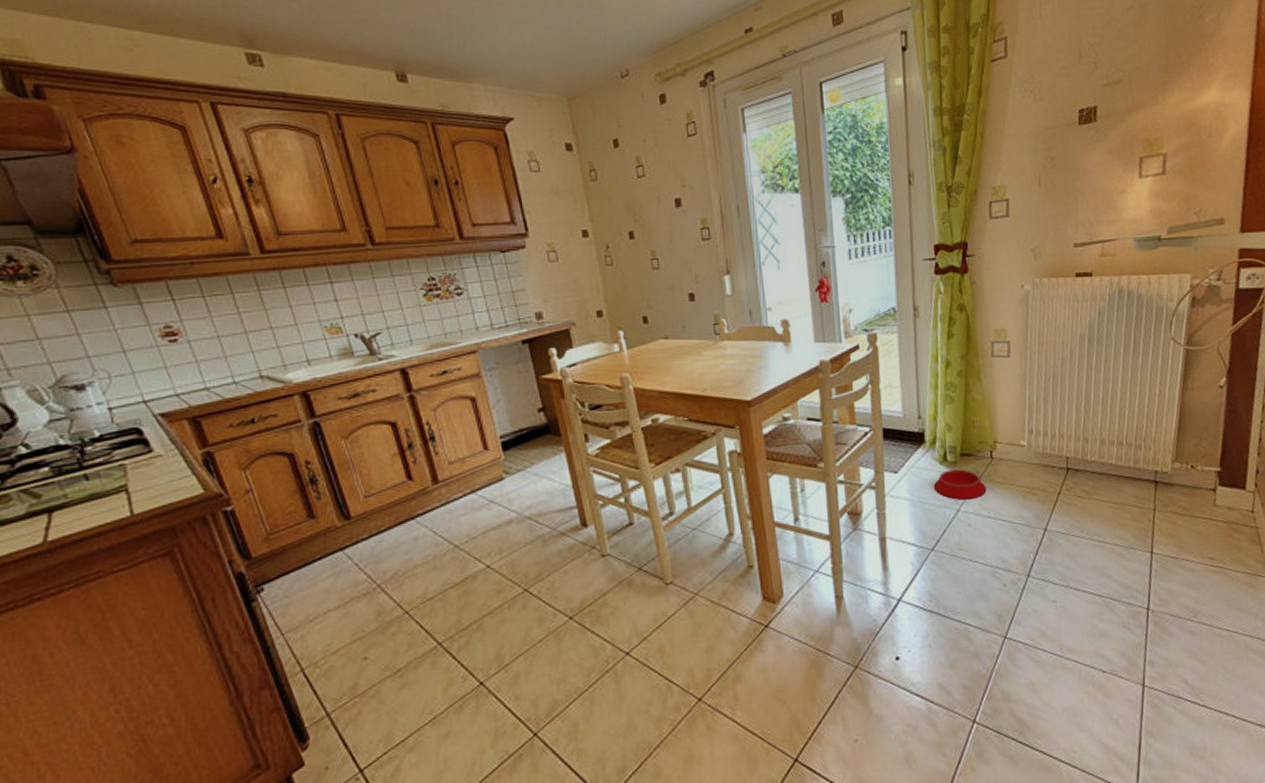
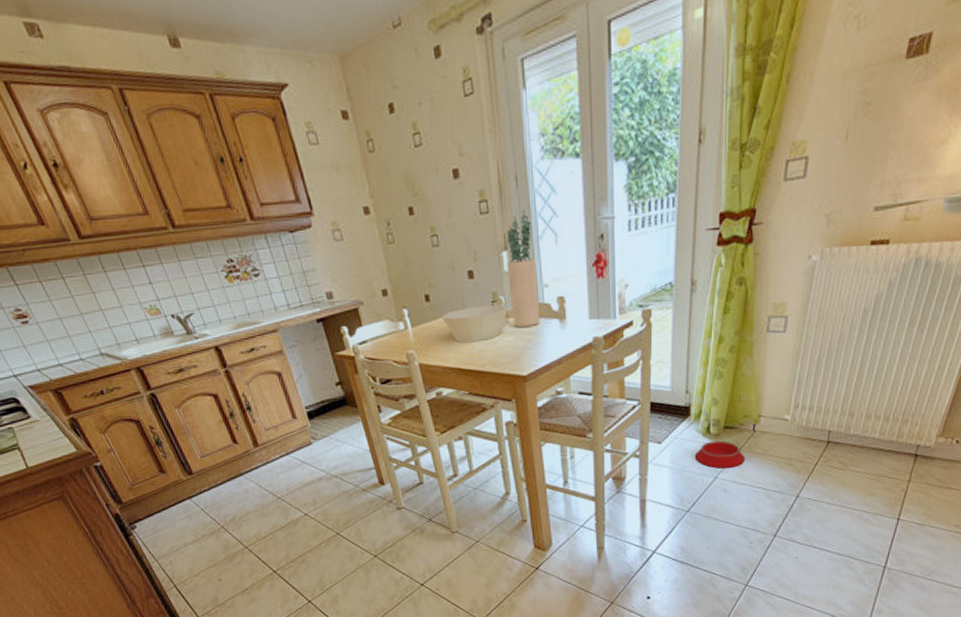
bowl: none [660,327,732,366] -> present [441,305,509,343]
vase: none [729,237,765,351] -> present [507,209,541,328]

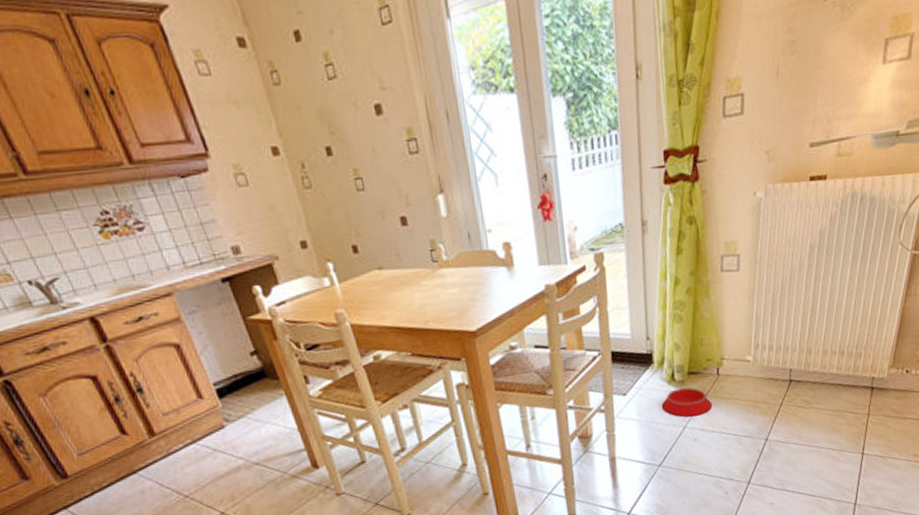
bowl: present [441,305,509,343] -> none [373,253,450,298]
vase: present [507,209,541,328] -> none [441,148,486,279]

